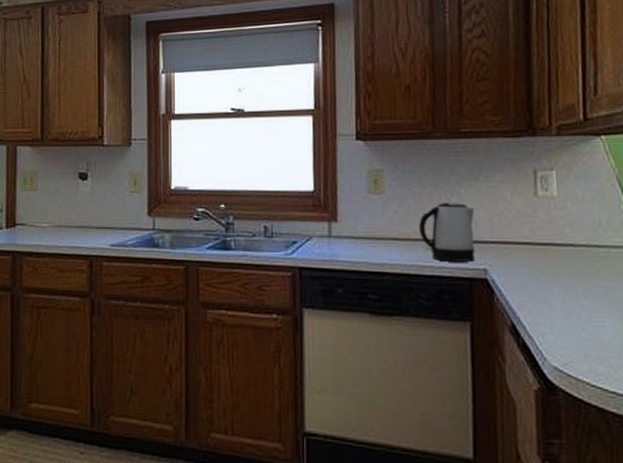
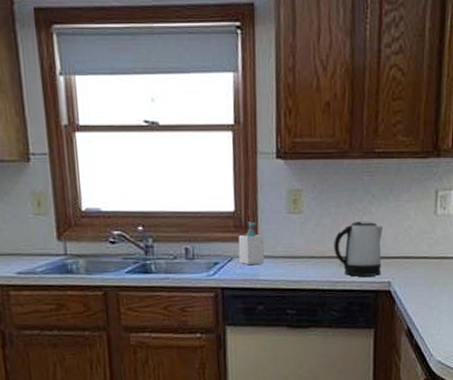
soap bottle: none [317,201,344,244] -> present [238,222,265,264]

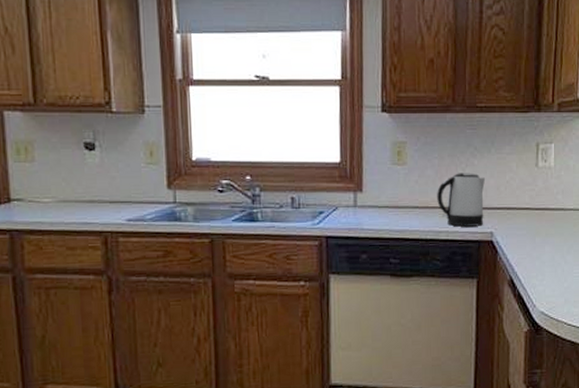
soap bottle: present [238,222,265,264] -> none [343,172,369,214]

